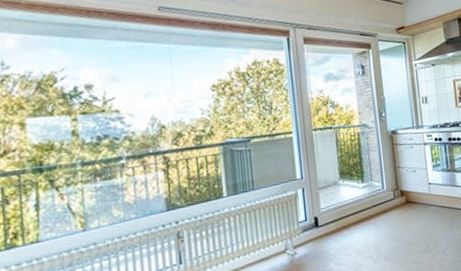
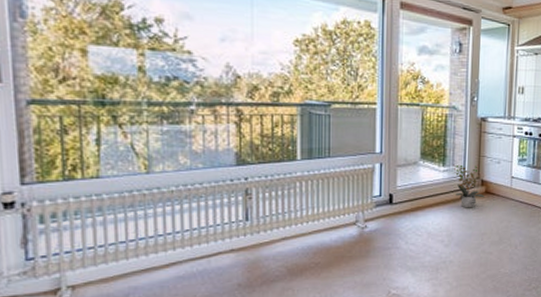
potted plant: none [371,176,406,221] -> present [453,164,485,208]

